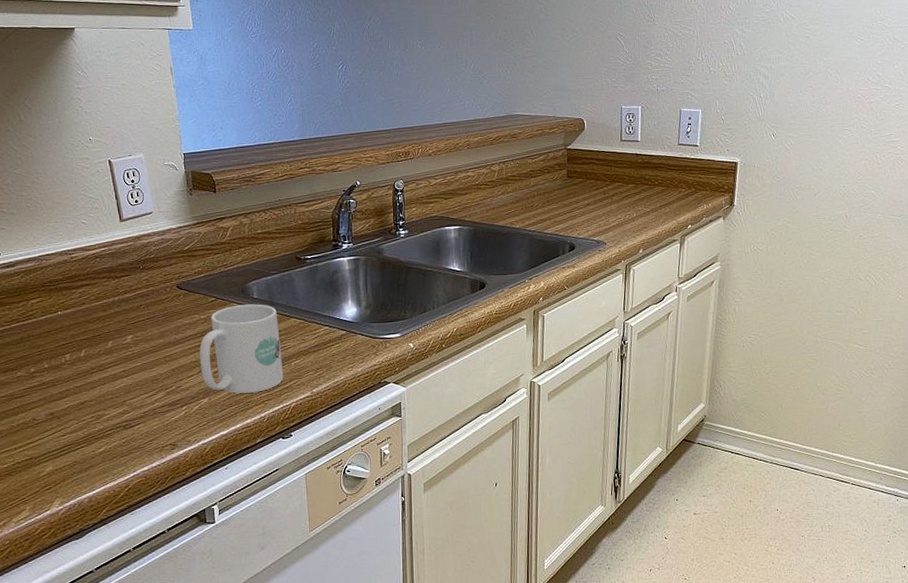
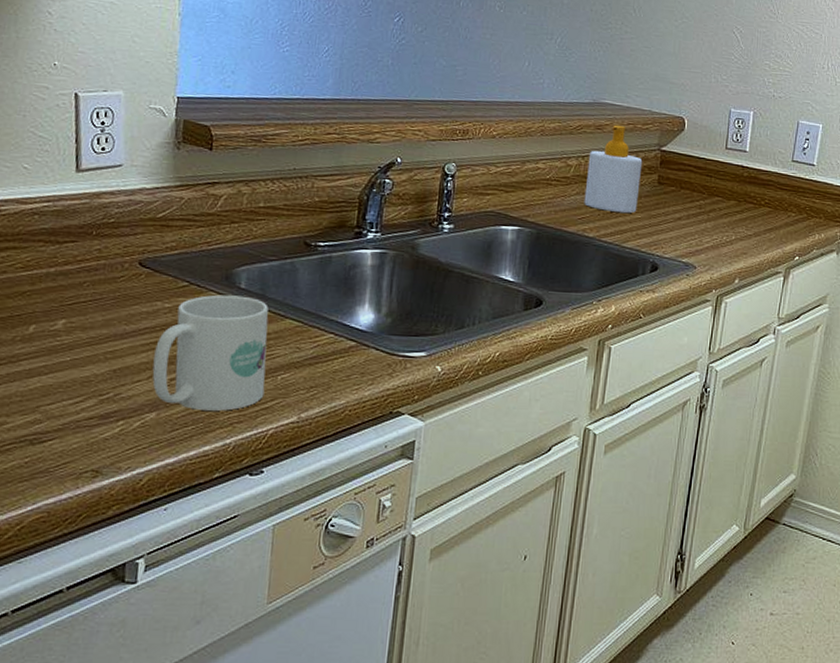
soap bottle: none [508,132,553,206] -> present [584,125,643,214]

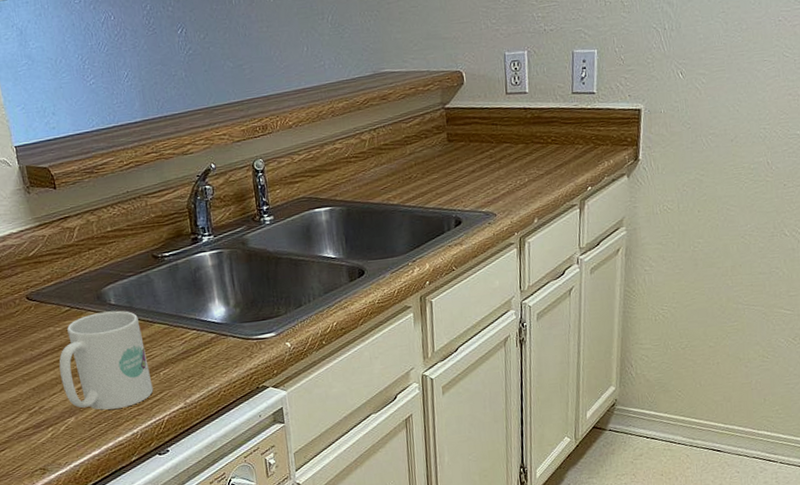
soap bottle: present [584,125,643,214] -> none [379,91,433,177]

